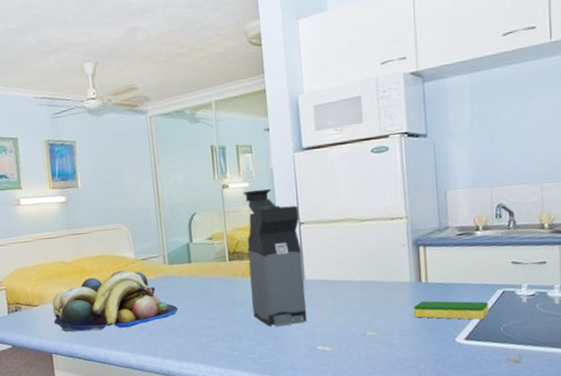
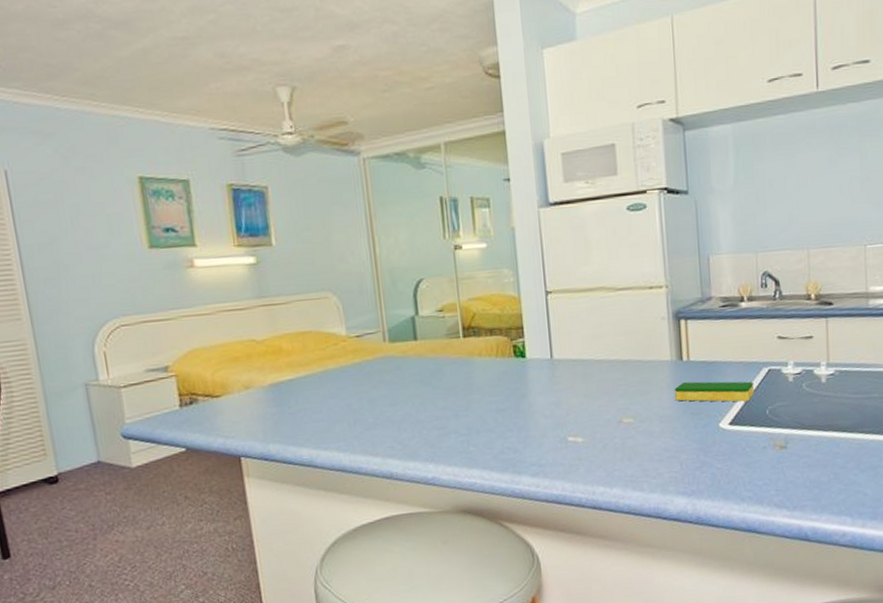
fruit bowl: present [52,271,179,332] -> none [239,350,403,429]
coffee maker: present [243,188,307,327] -> none [479,250,556,416]

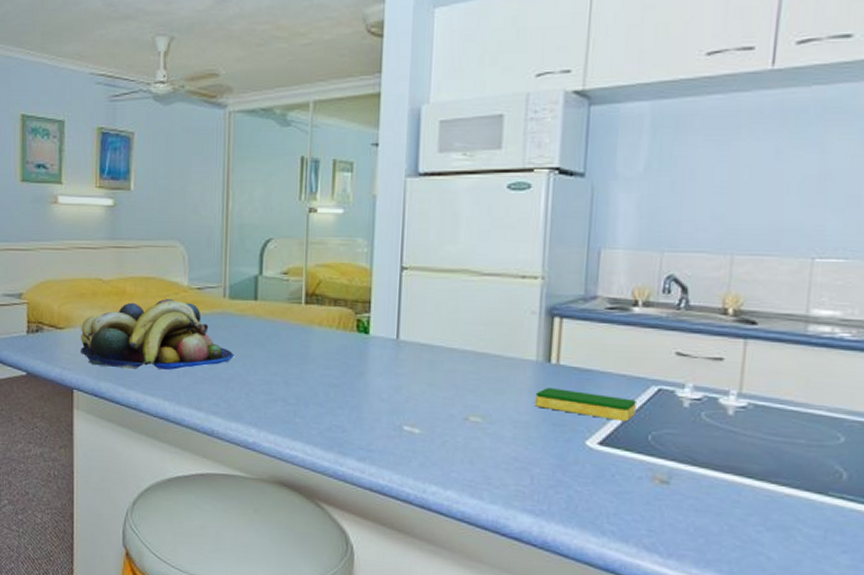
fruit bowl: none [239,350,403,429] -> present [81,299,234,371]

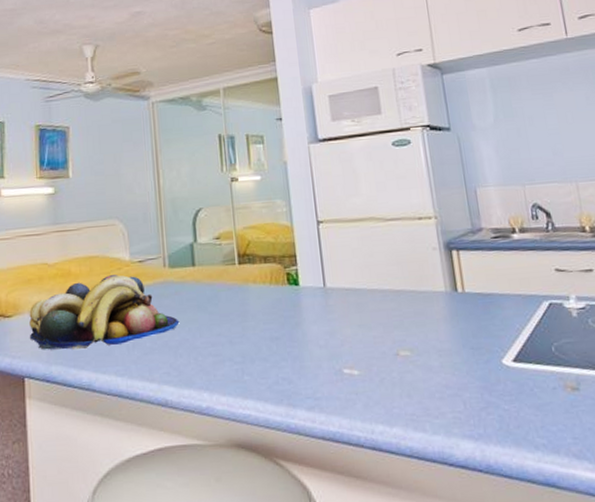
dish sponge: present [534,388,636,421] -> none [451,314,537,337]

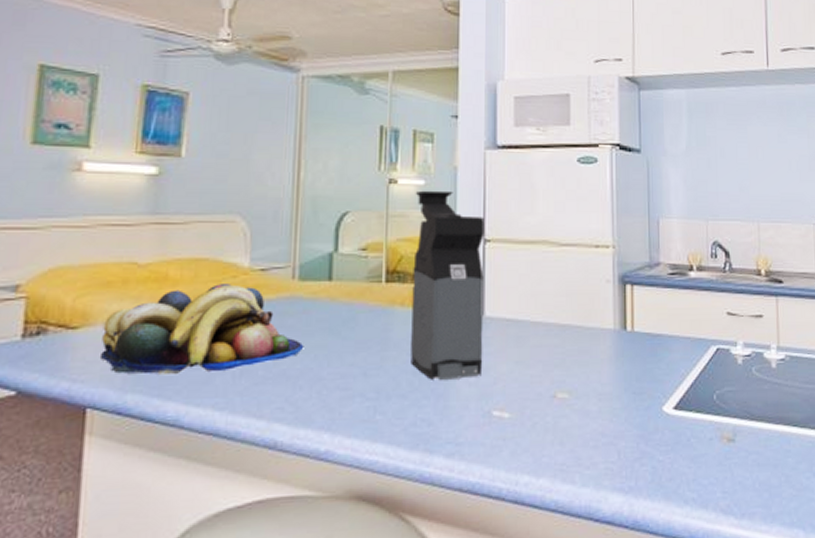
coffee maker: none [254,182,330,345] -> present [411,190,485,380]

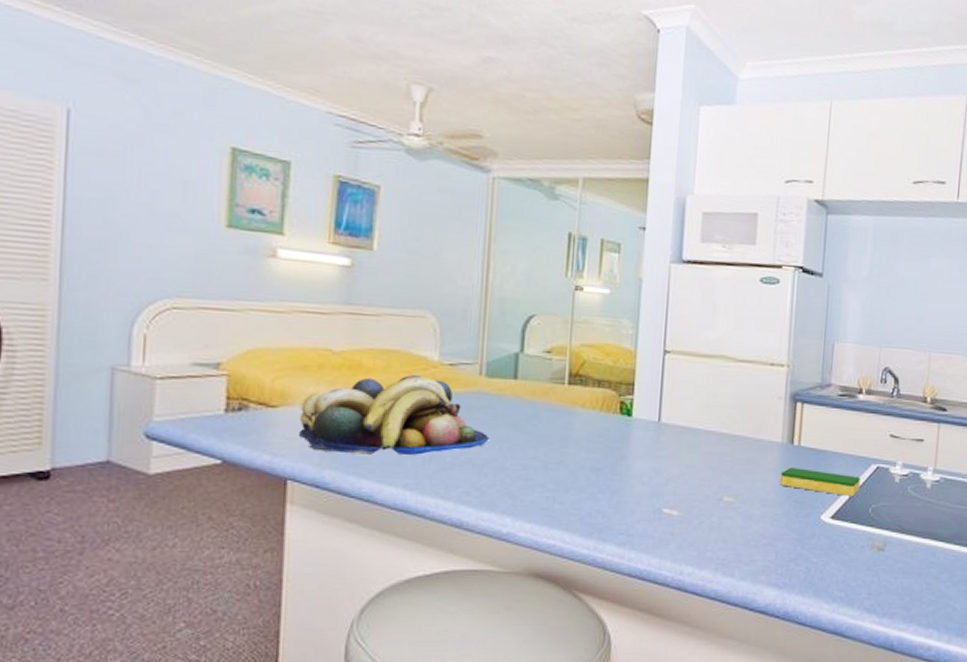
coffee maker: present [411,190,485,380] -> none [589,299,666,478]
dish sponge: none [615,355,701,383] -> present [779,468,860,496]

